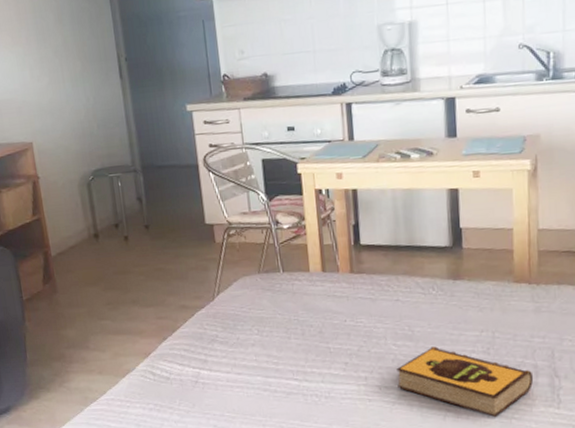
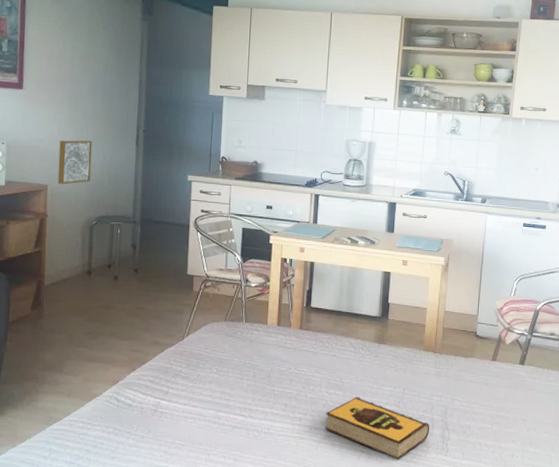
wall art: none [35,81,77,140] -> present [57,140,93,185]

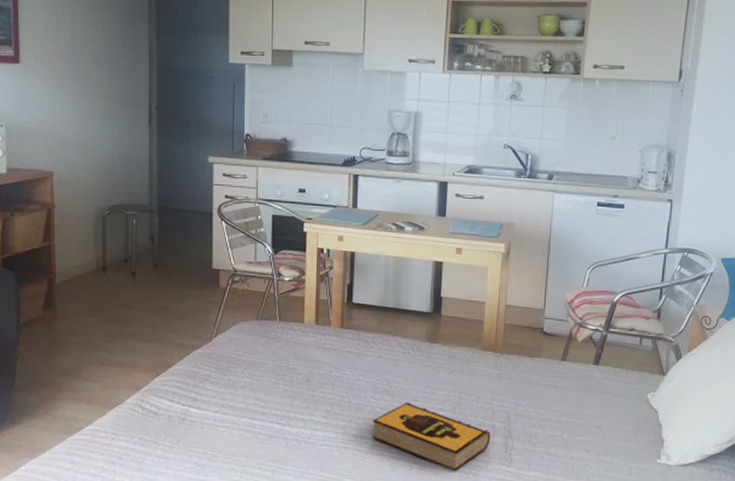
wall art: present [57,140,93,185] -> none [63,119,100,171]

